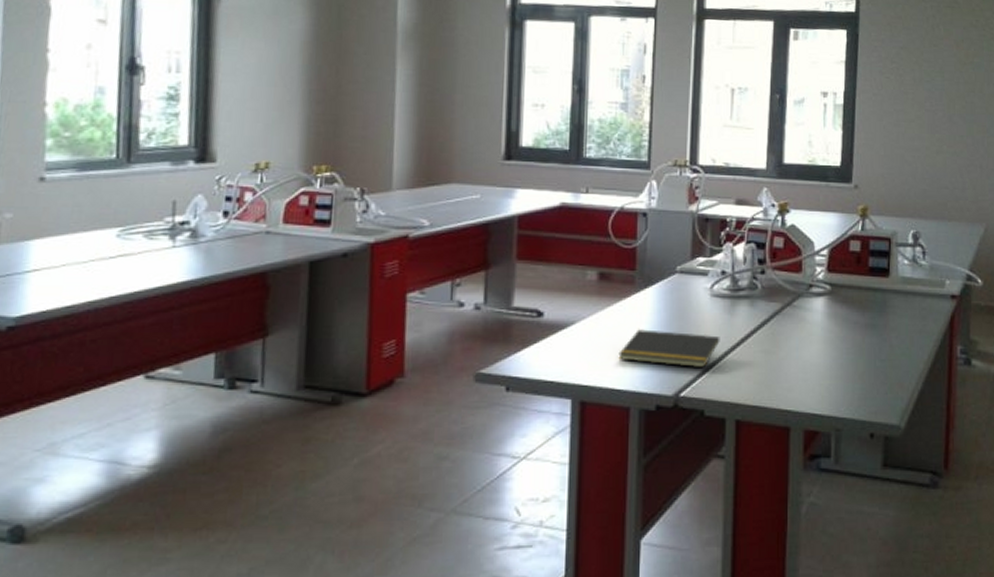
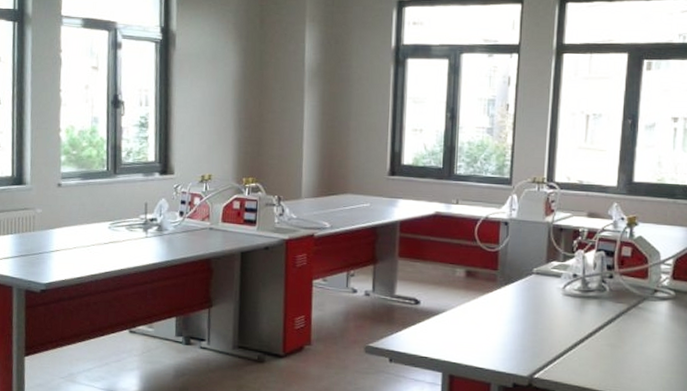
notepad: present [618,329,720,368] -> none [482,319,571,356]

